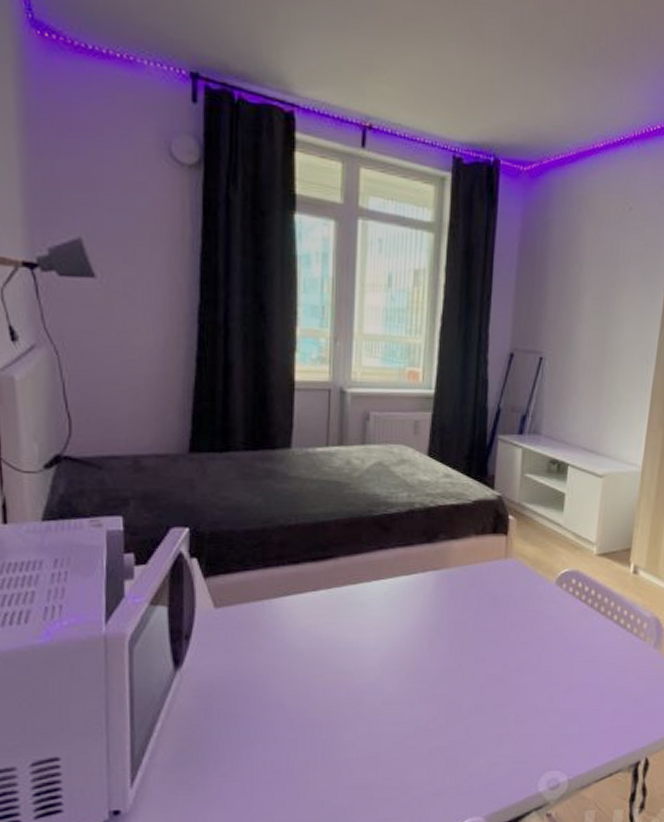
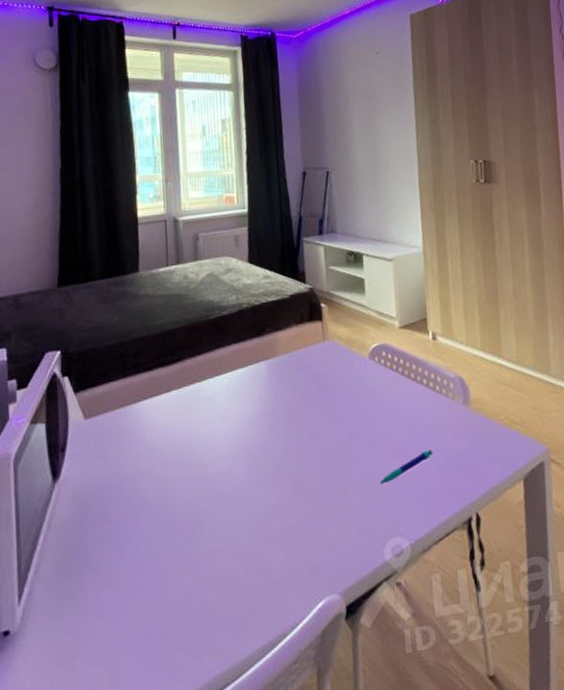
pen: none [545,689,611,718] -> present [379,449,433,485]

